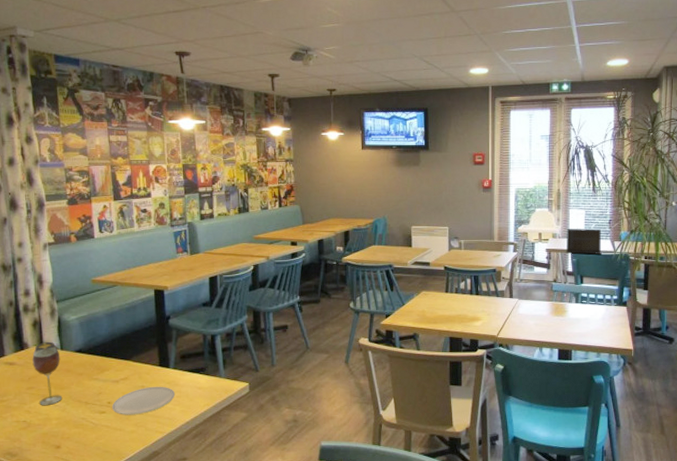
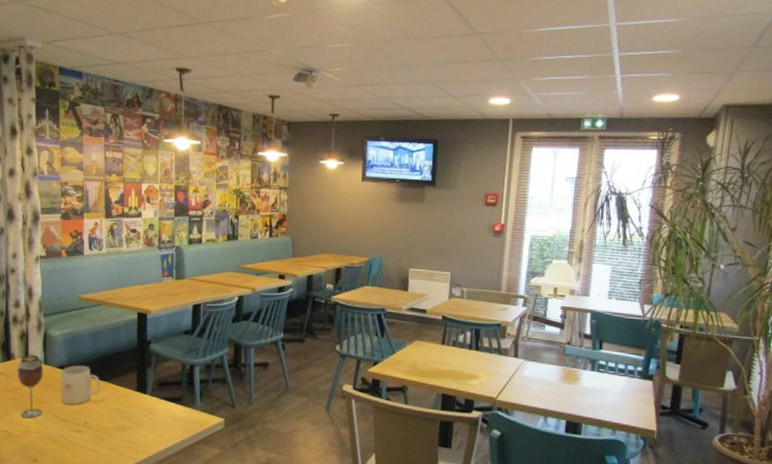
mug: none [79,347,121,388] -> present [60,365,101,405]
plate: present [112,386,176,415] -> none [89,411,151,439]
laptop: present [565,228,602,255] -> none [584,286,629,318]

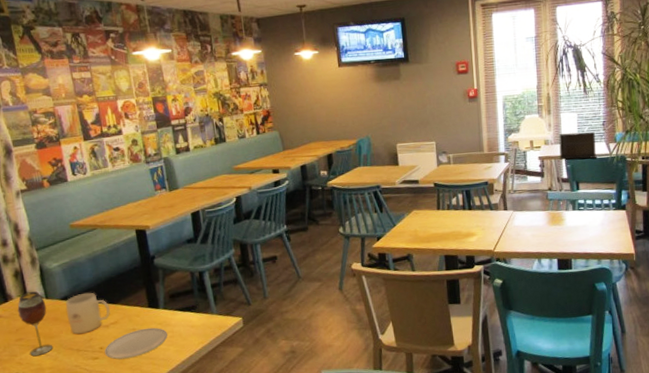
plate: none [89,411,151,439] -> present [105,327,168,360]
laptop: none [584,286,629,318] -> present [559,131,597,160]

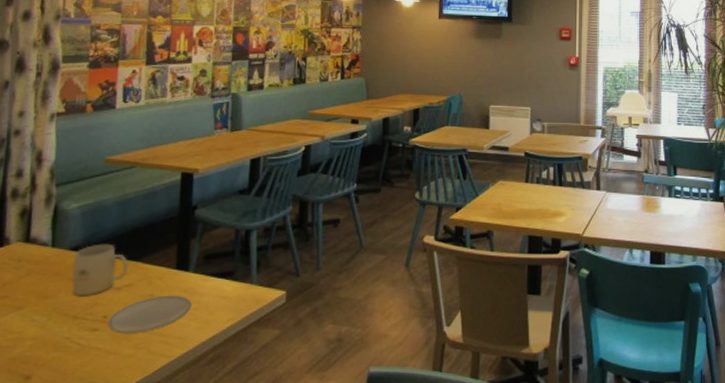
wineglass: present [17,291,53,356] -> none [11,237,50,320]
laptop: present [559,131,597,160] -> none [657,113,696,143]

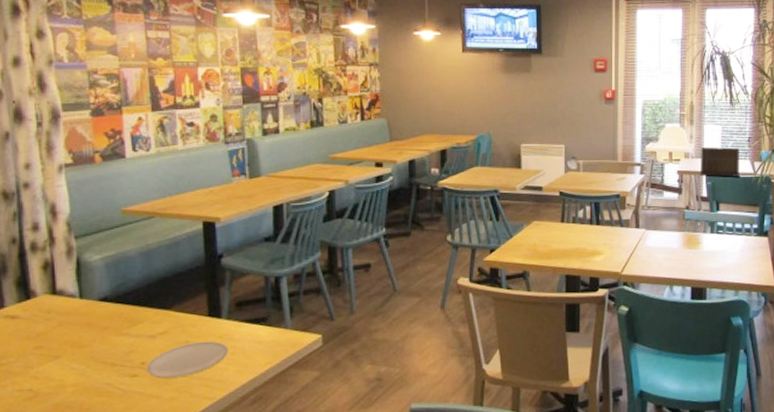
mug: present [72,243,128,297] -> none [103,293,159,345]
laptop: none [657,113,696,143] -> present [699,147,741,177]

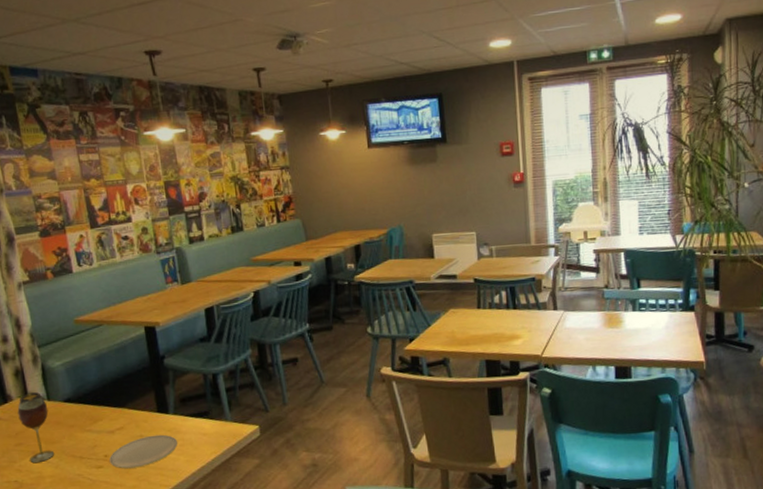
wineglass: none [41,289,82,369] -> present [17,392,55,463]
laptop: present [699,147,741,177] -> none [617,221,661,254]

